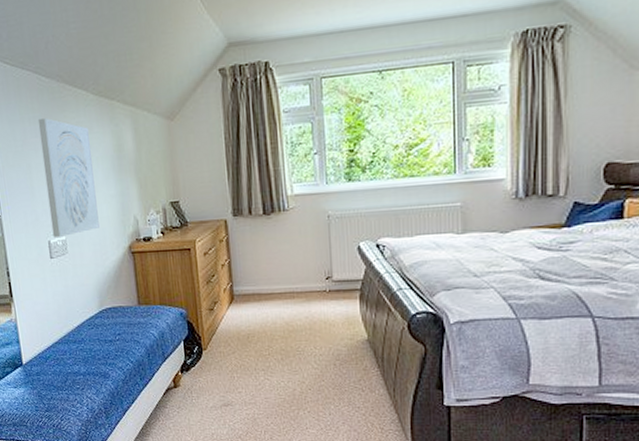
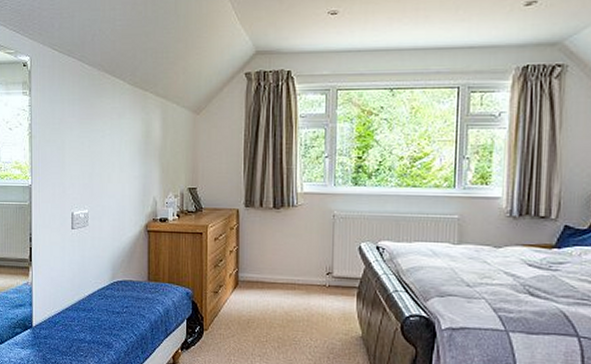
wall art: present [37,117,100,237] -> none [76,100,121,210]

